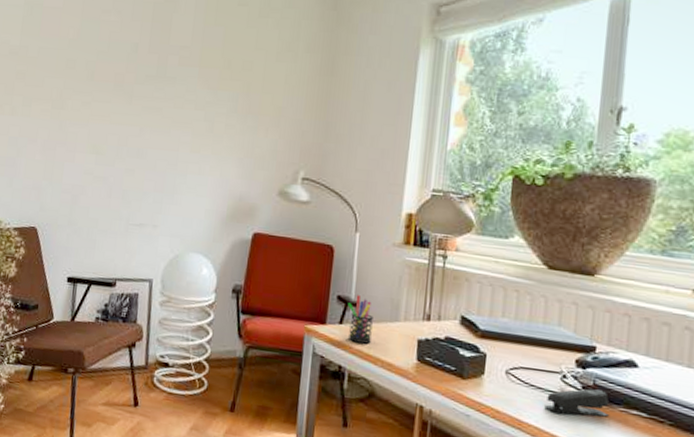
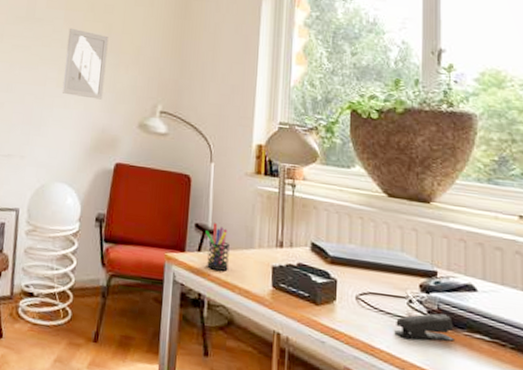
wall art: none [196,87,247,166] -> present [61,28,109,100]

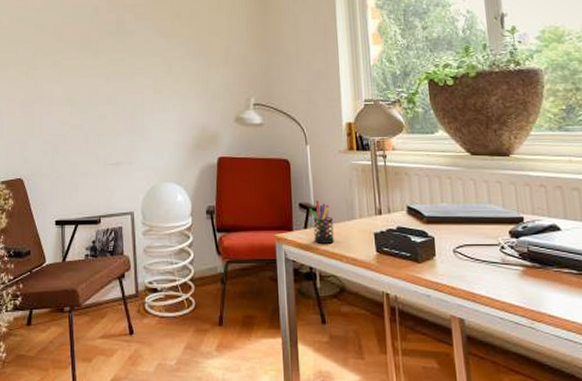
wall art: present [61,28,109,100] -> none [159,36,198,100]
stapler: present [394,313,454,342] -> none [491,255,546,281]

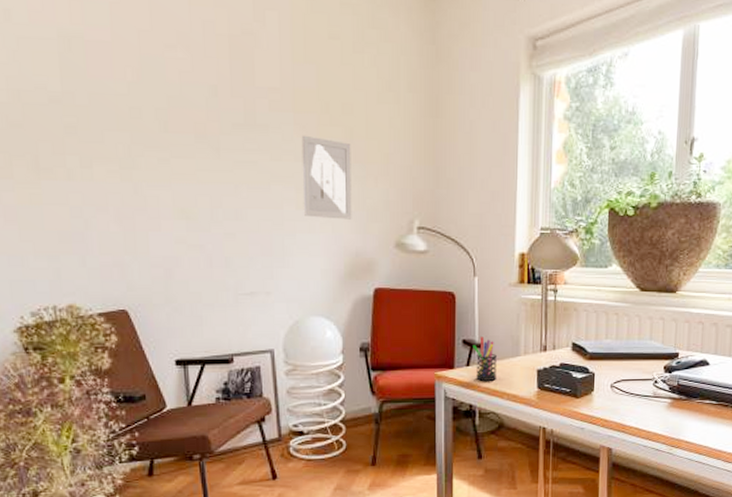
wall art: none [159,36,198,100] -> present [301,135,352,220]

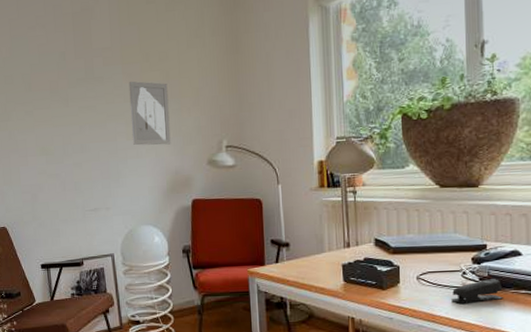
pen holder: present [473,337,497,381] -> none [280,236,304,276]
stapler: none [642,388,690,413] -> present [451,279,503,303]

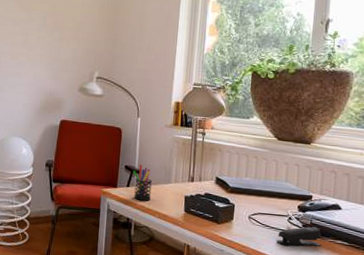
wall art: present [128,81,171,146] -> none [15,8,53,69]
pen holder: none [280,236,304,276] -> present [133,165,152,201]

